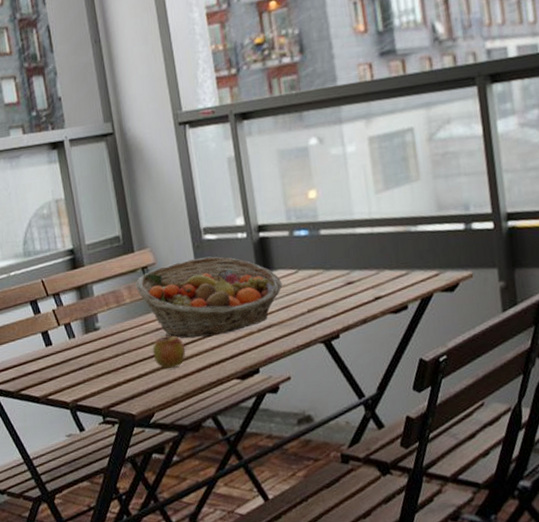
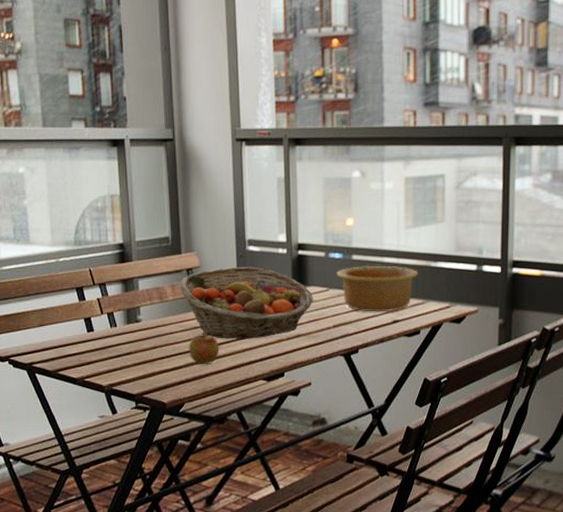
bowl: none [304,236,397,292] -> present [337,265,418,312]

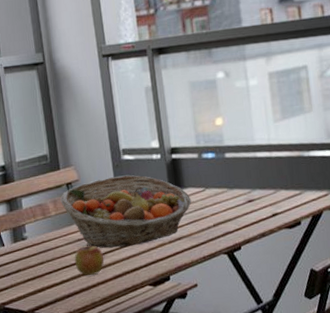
bowl: present [337,265,418,312] -> none [211,159,292,209]

